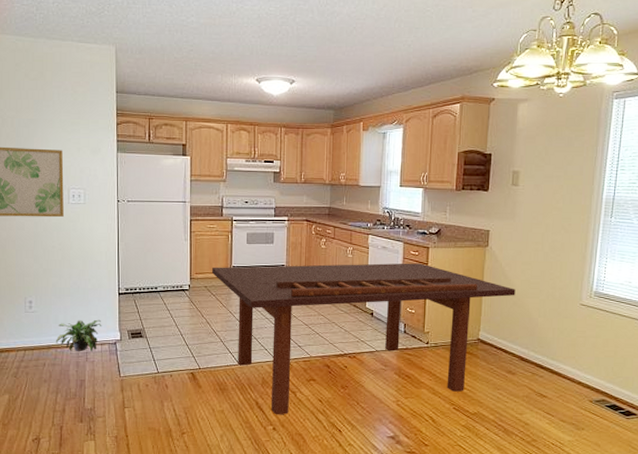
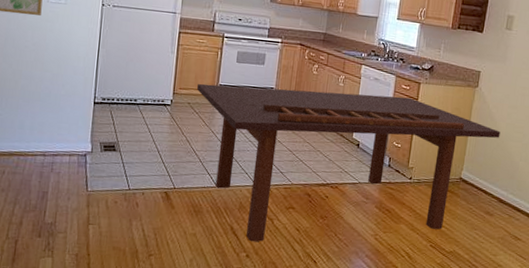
potted plant: present [55,319,102,351] -> none [18,127,73,162]

